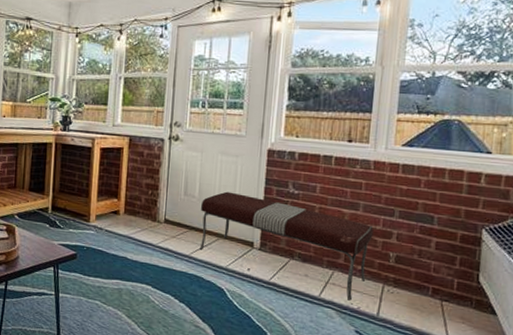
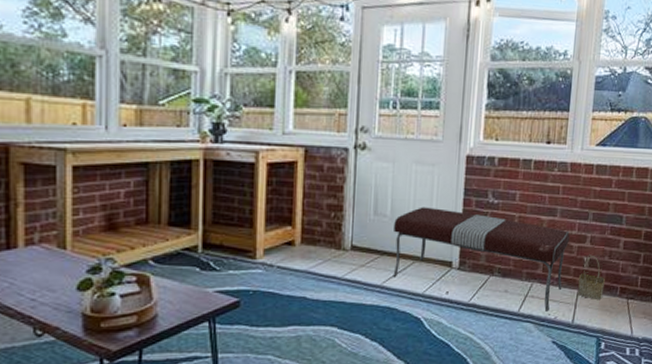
basket: none [383,249,414,298] -> present [578,253,605,300]

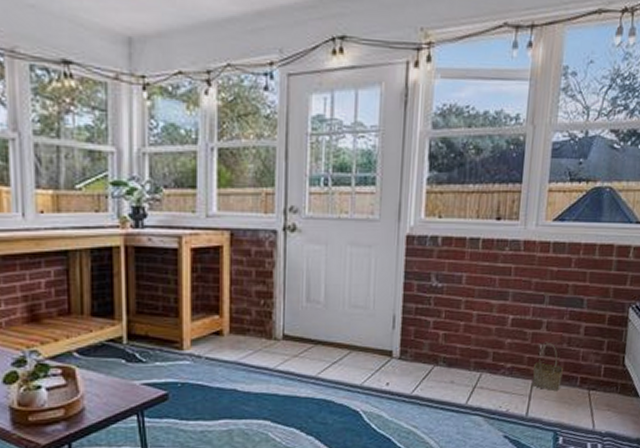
bench: present [392,207,570,312] -> none [327,292,523,404]

